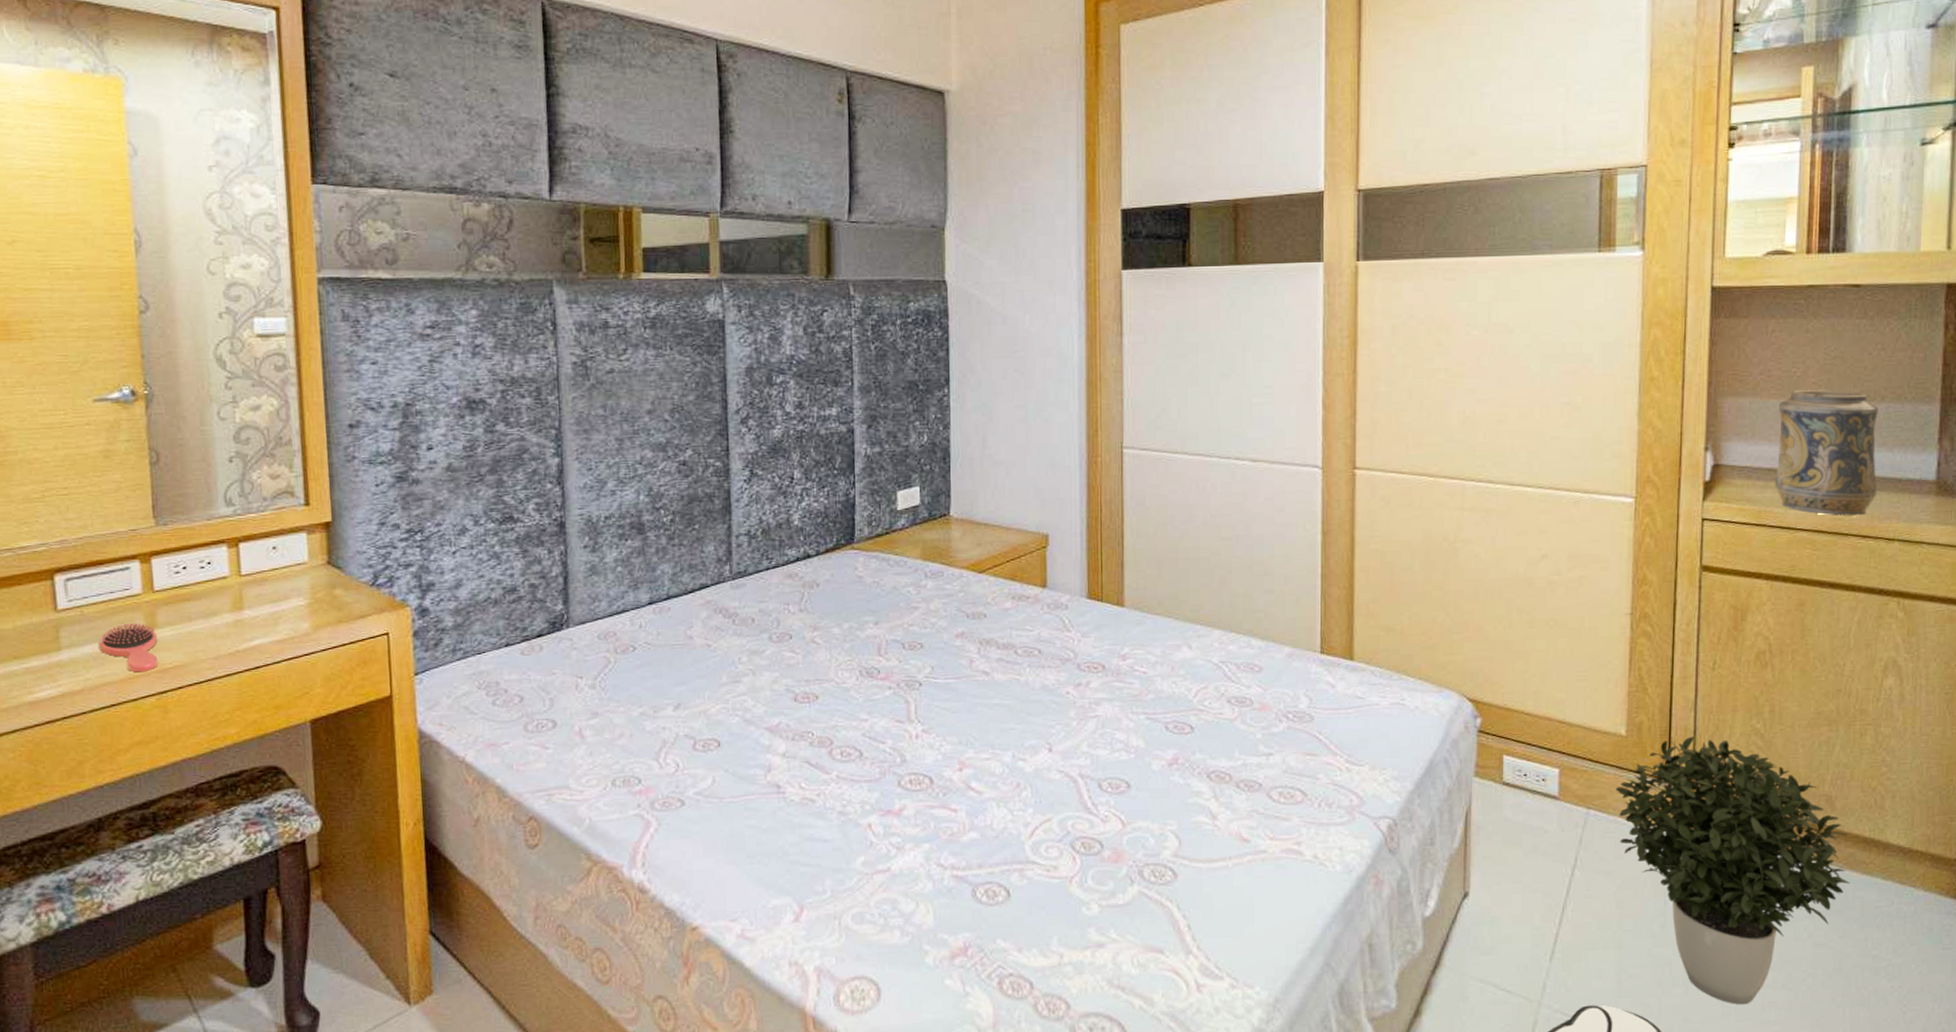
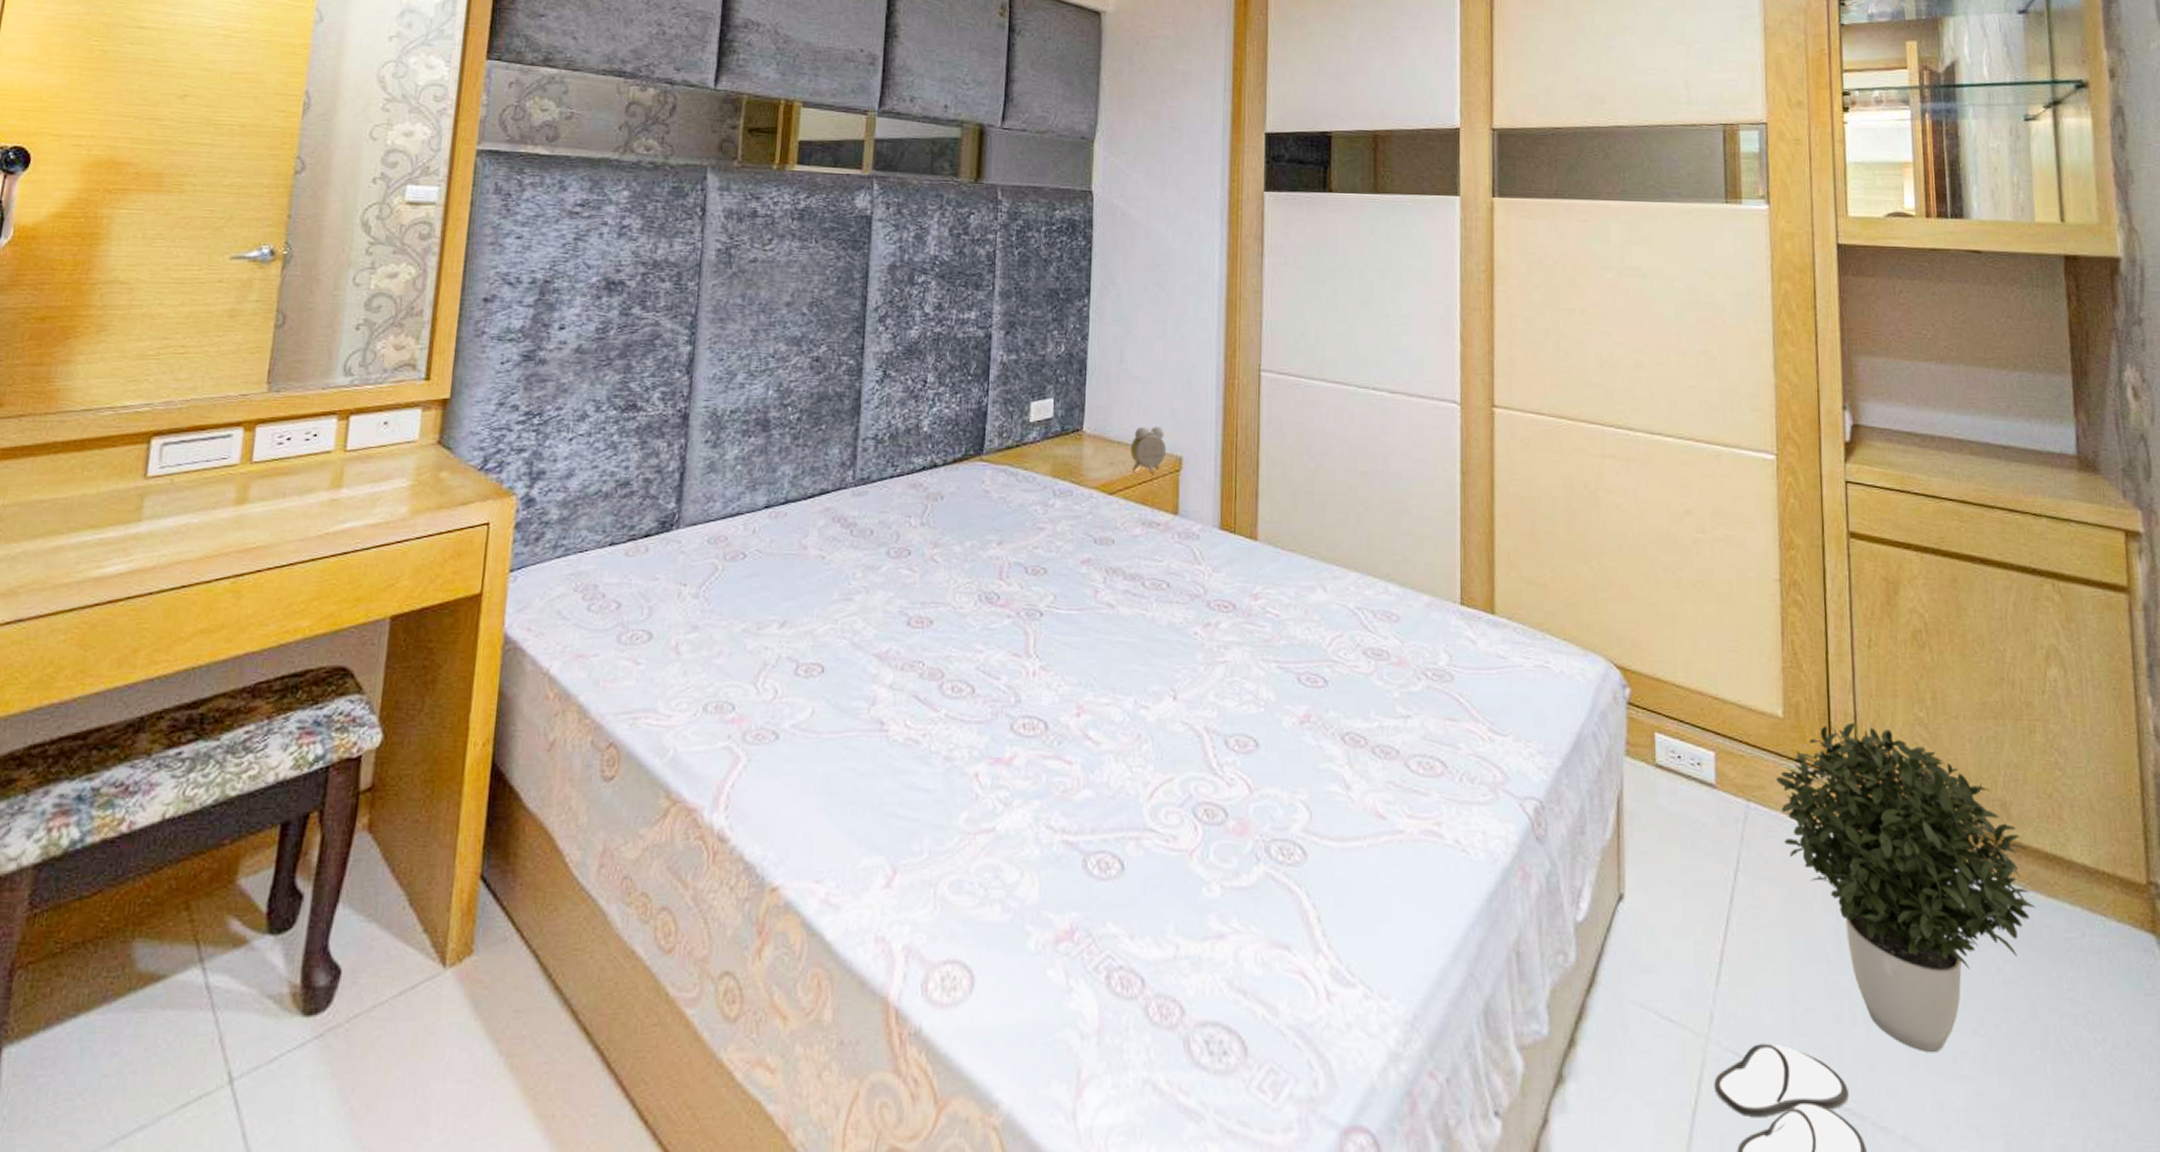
hairbrush: present [99,624,159,673] -> none [182,497,246,551]
alarm clock: none [997,507,1033,553] -> present [1130,426,1167,475]
decorative vase: present [1774,389,1878,517] -> none [1912,352,2019,488]

